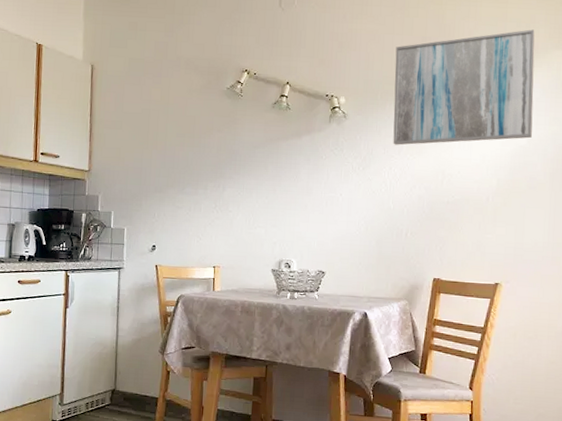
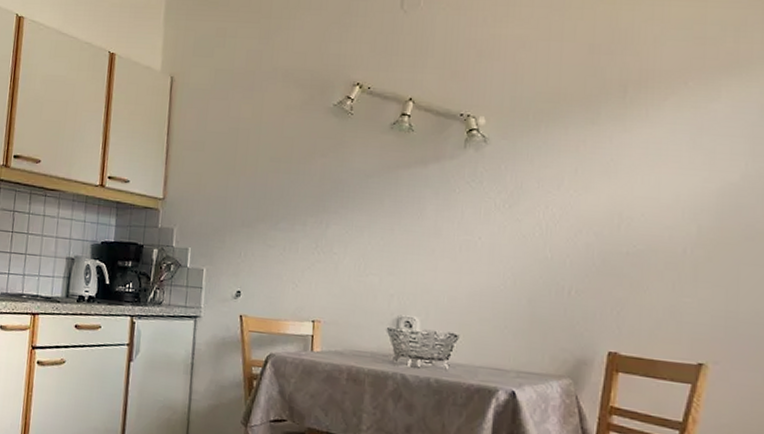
wall art: present [393,29,535,145] -> none [550,34,748,179]

